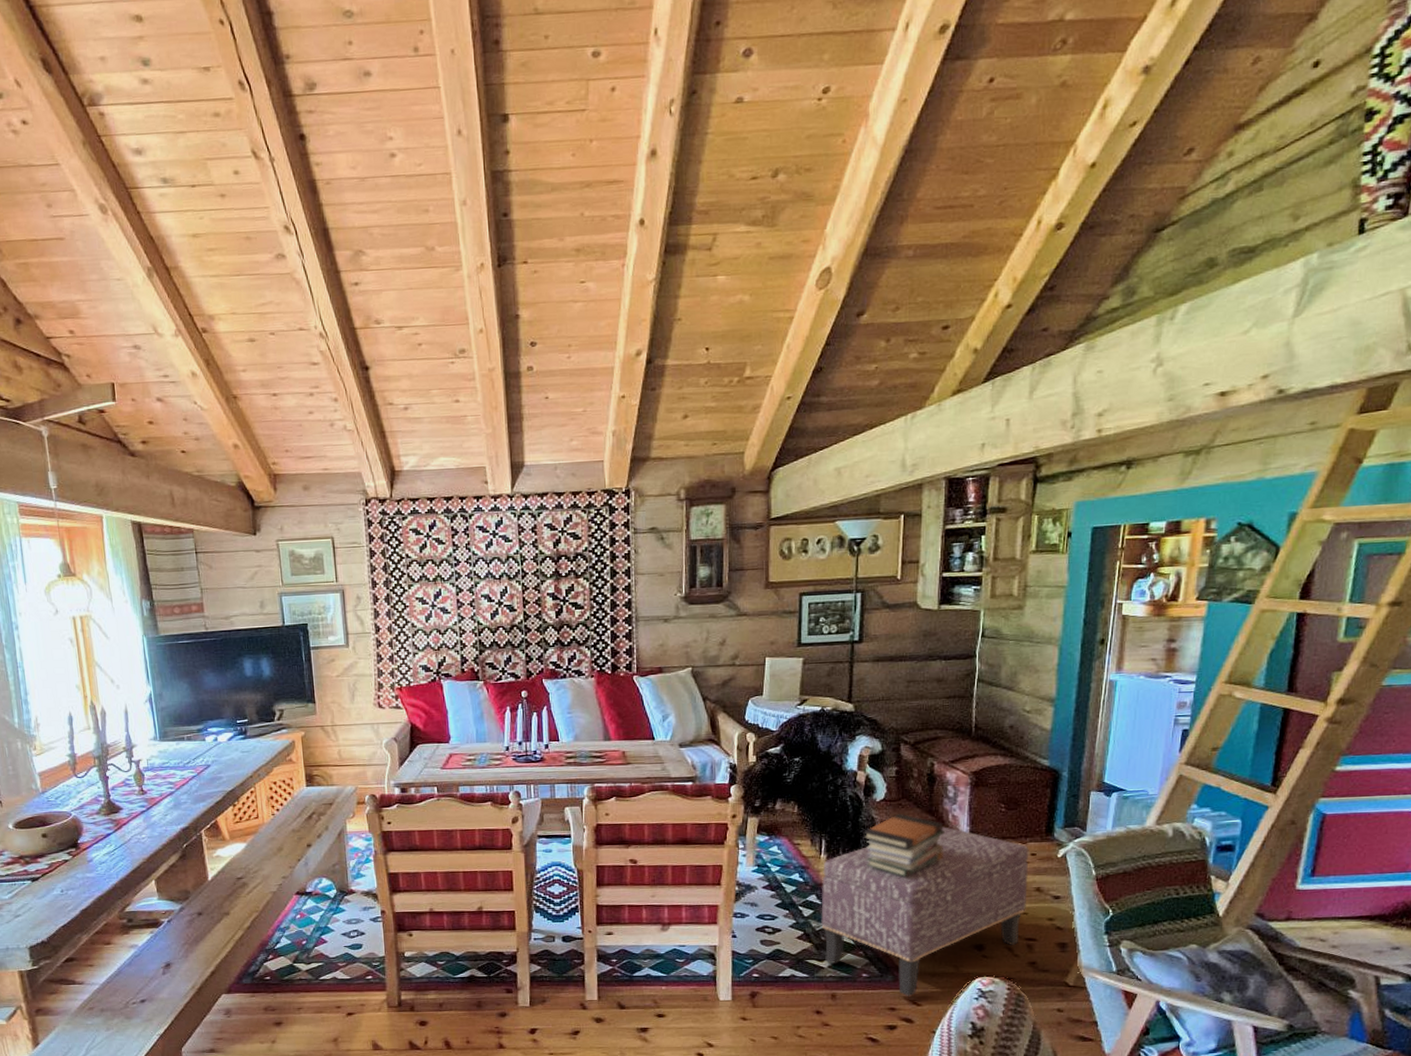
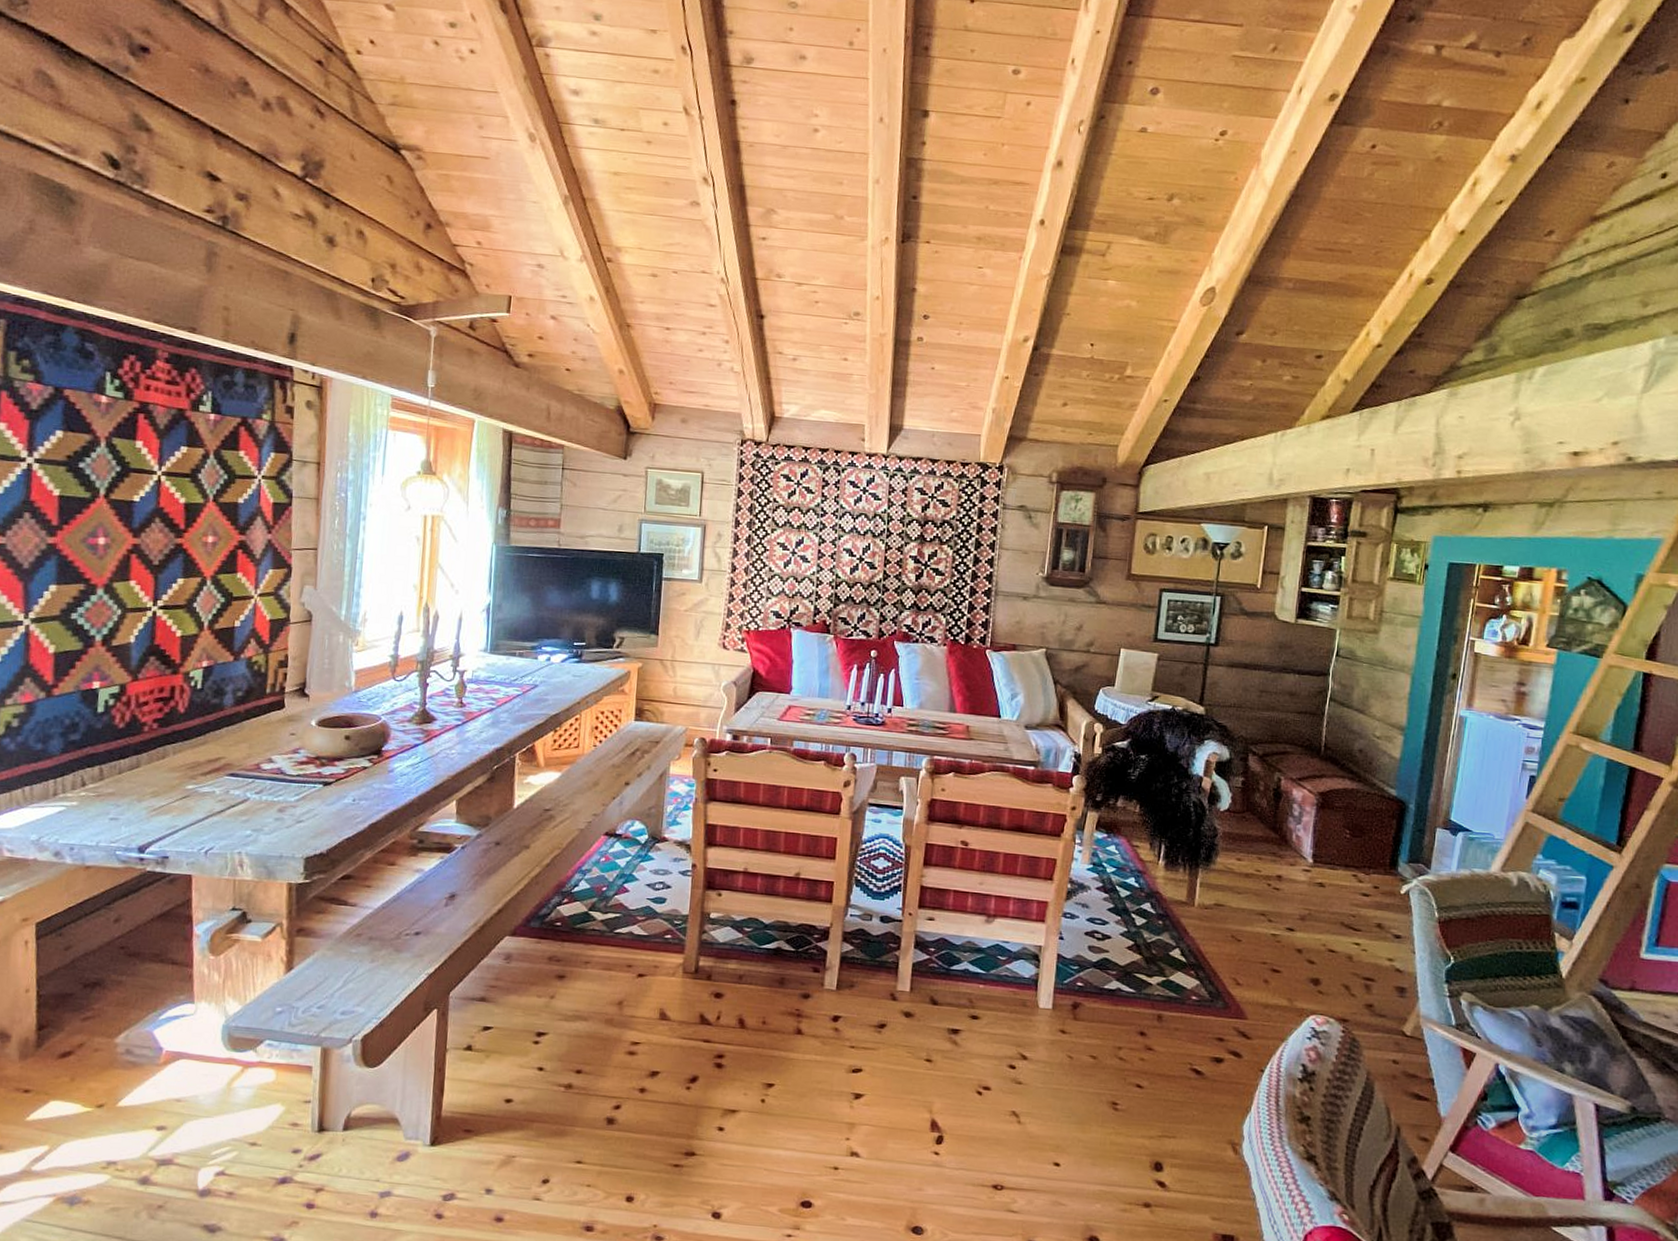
ottoman: present [821,826,1029,997] -> none [1153,846,1372,1028]
book stack: present [863,813,945,878] -> none [1203,826,1287,896]

